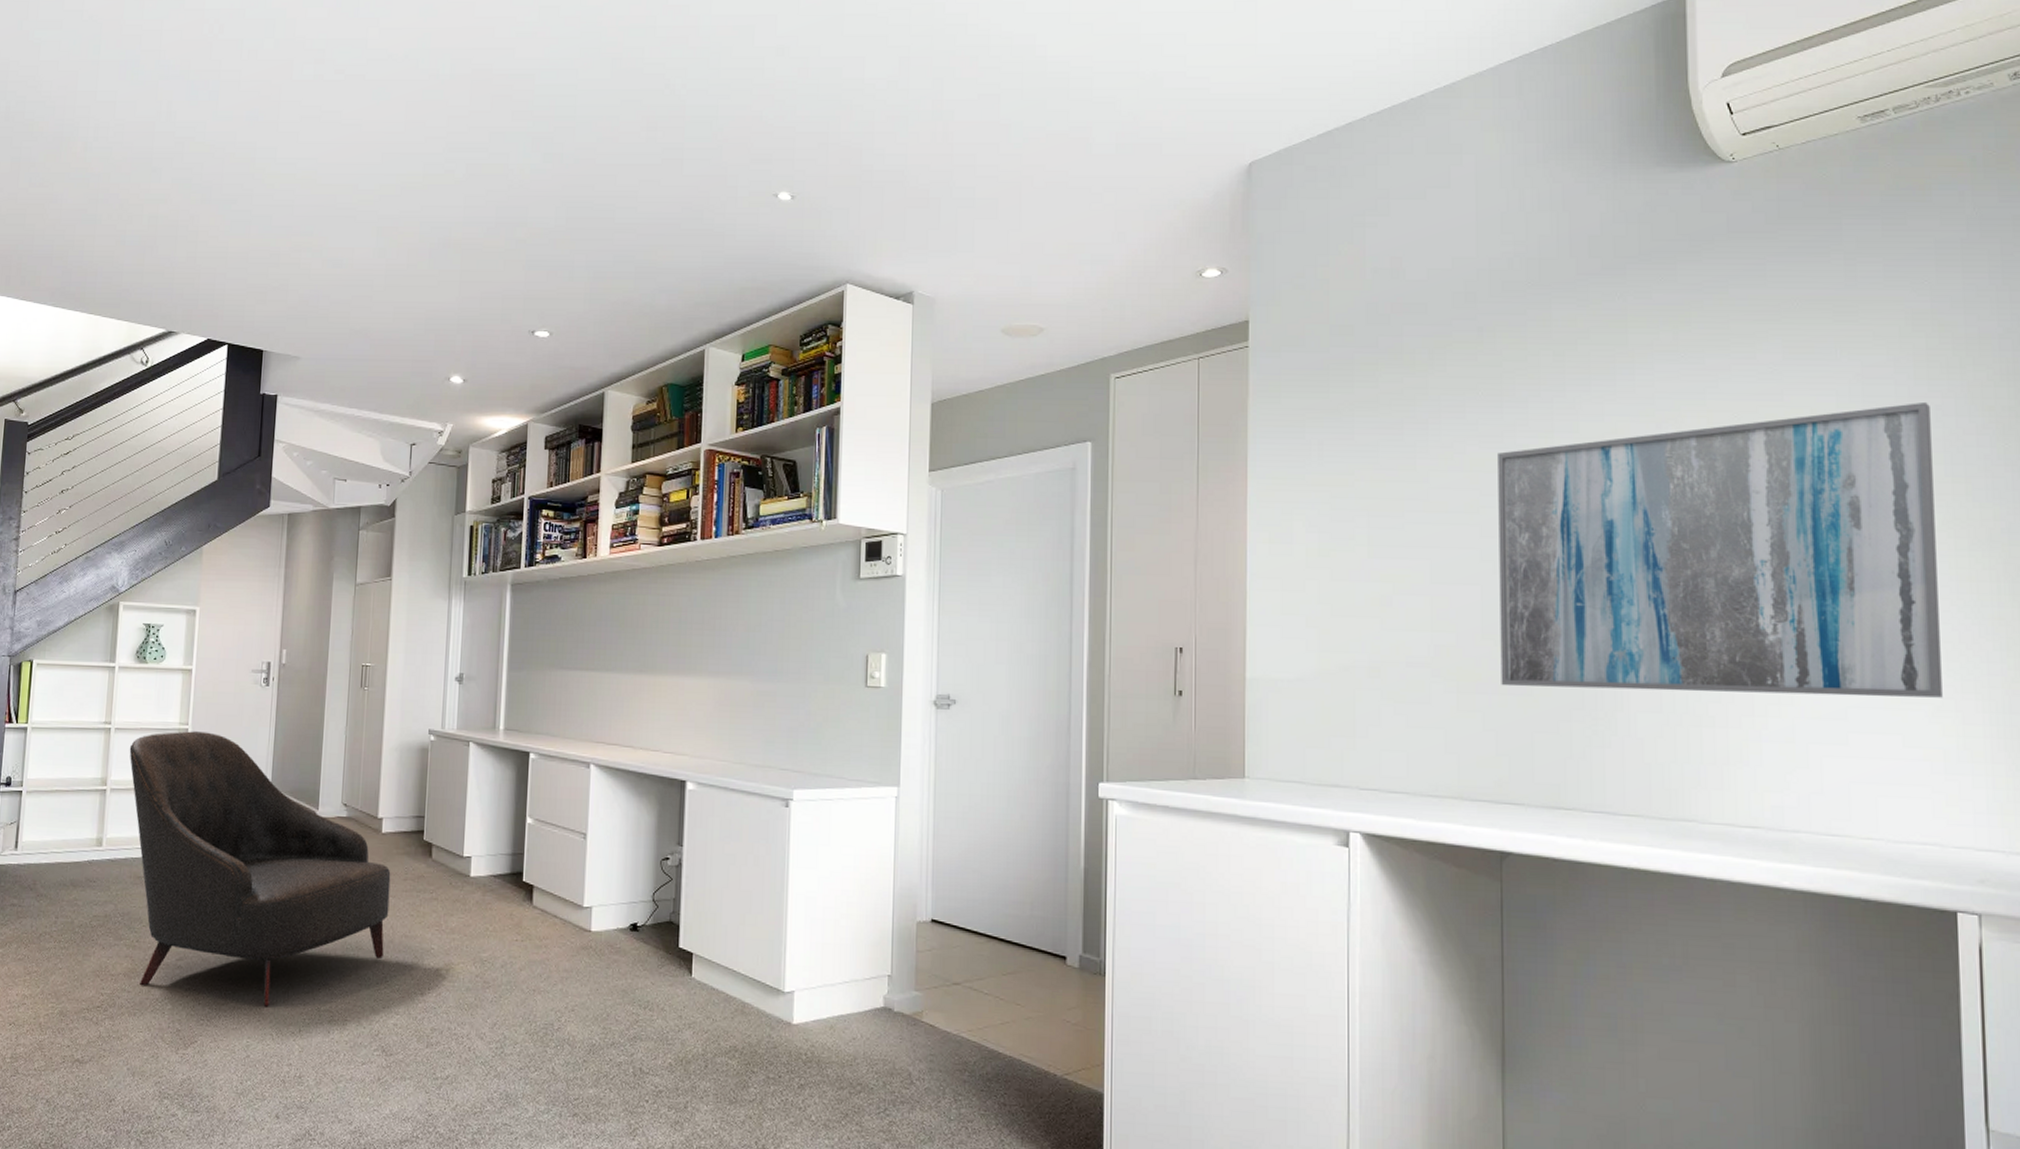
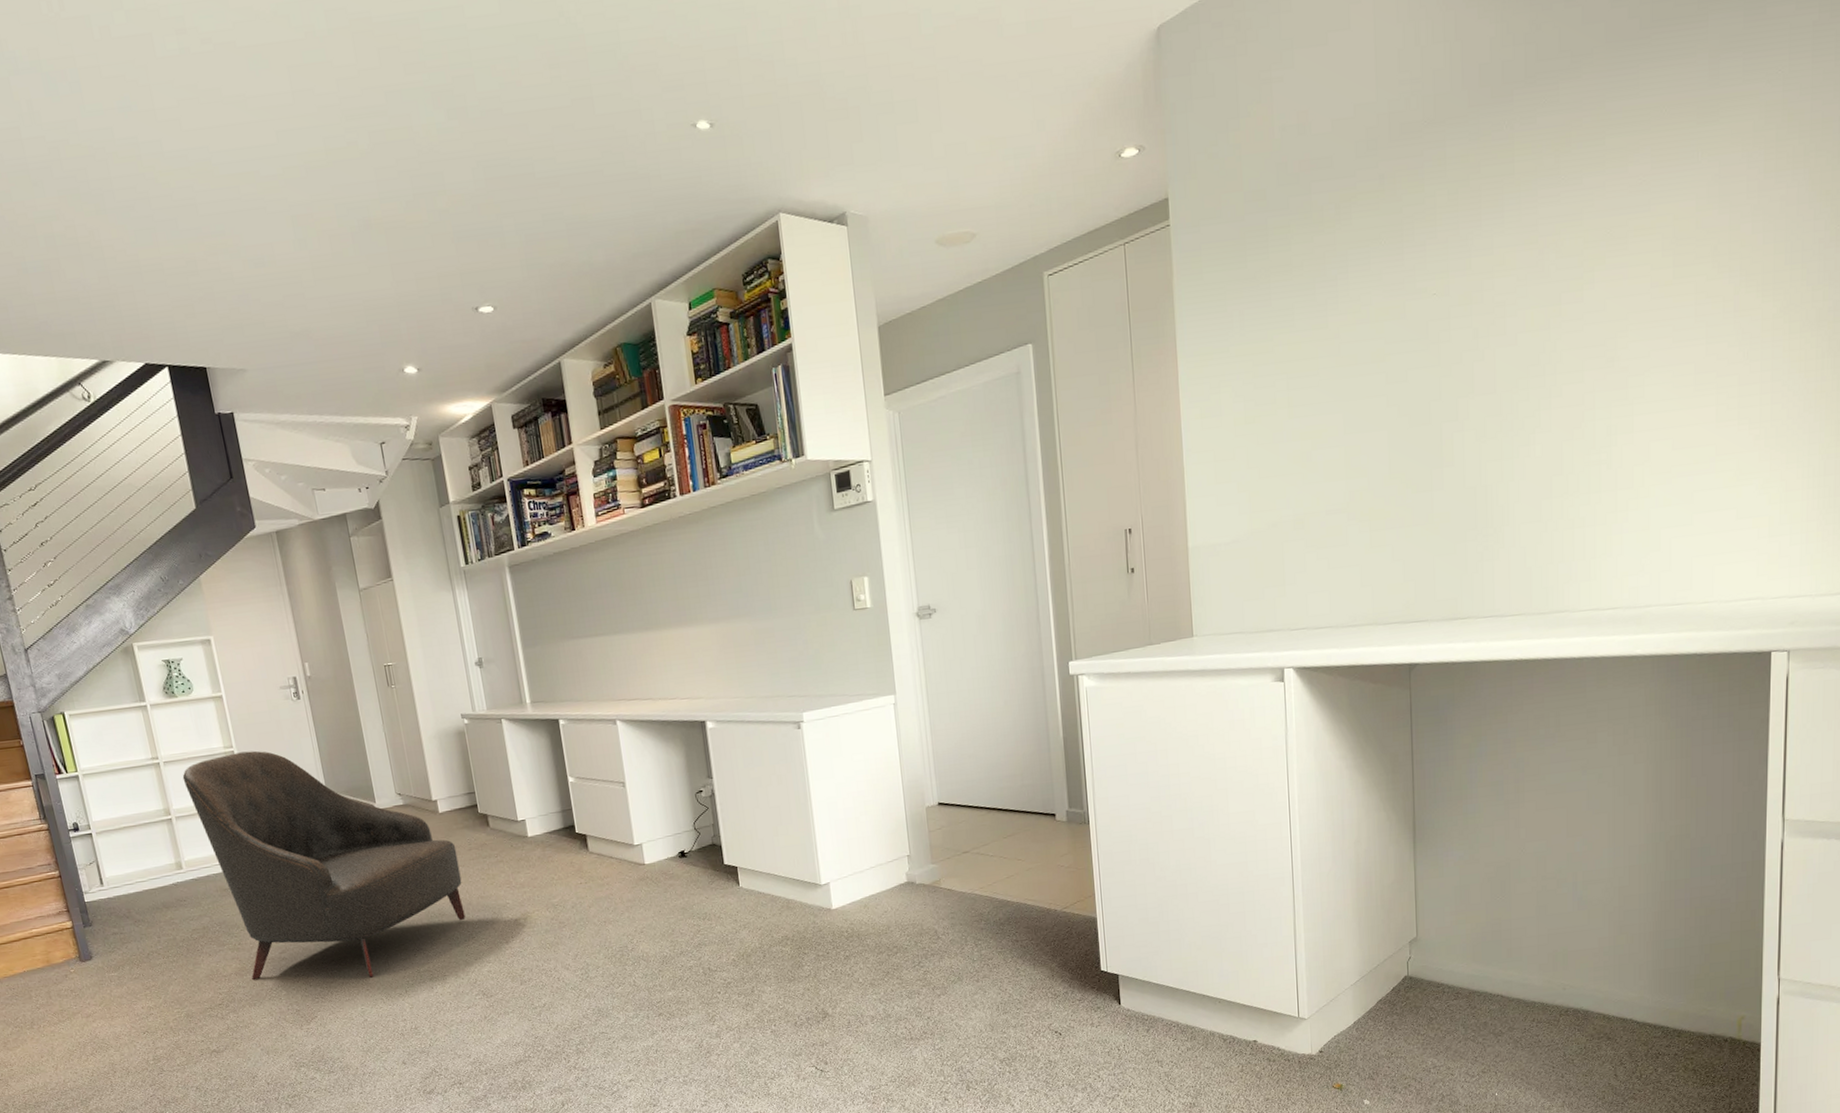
wall art: present [1498,401,1943,698] -> none [1400,193,1776,519]

